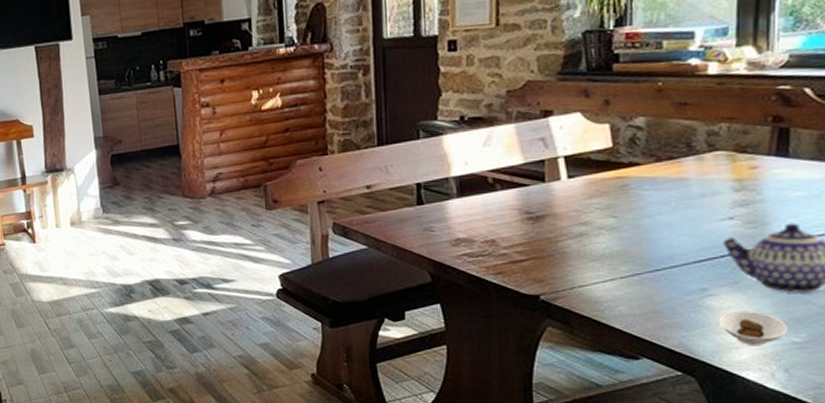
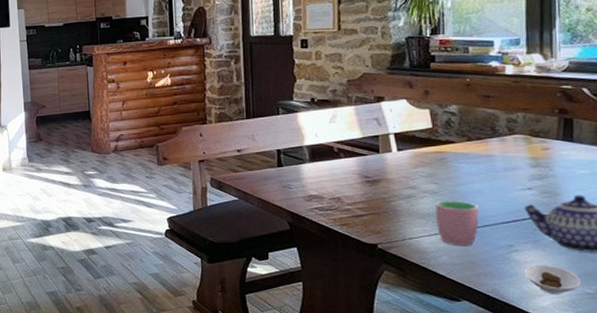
cup: none [611,237,667,292] -> present [434,201,479,245]

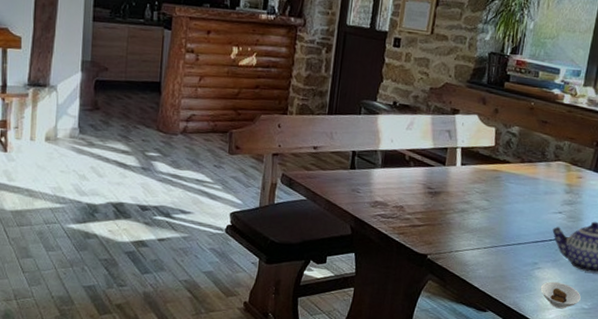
cup: present [434,201,479,245] -> none [480,217,518,261]

